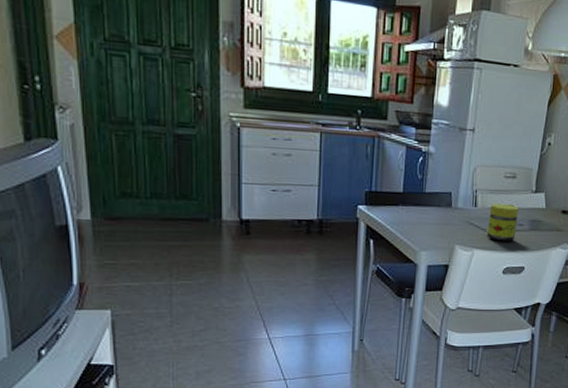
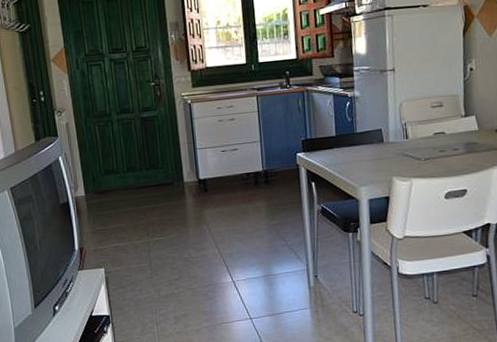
jar: present [486,203,519,242] -> none [421,131,452,168]

